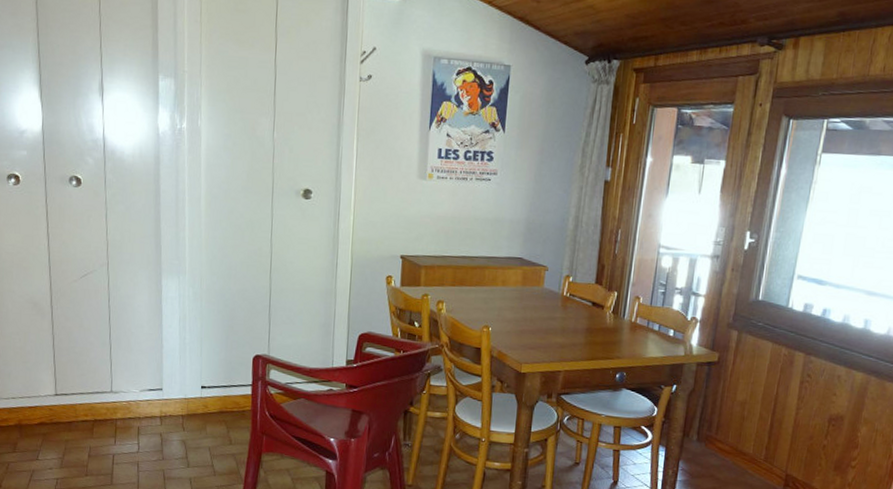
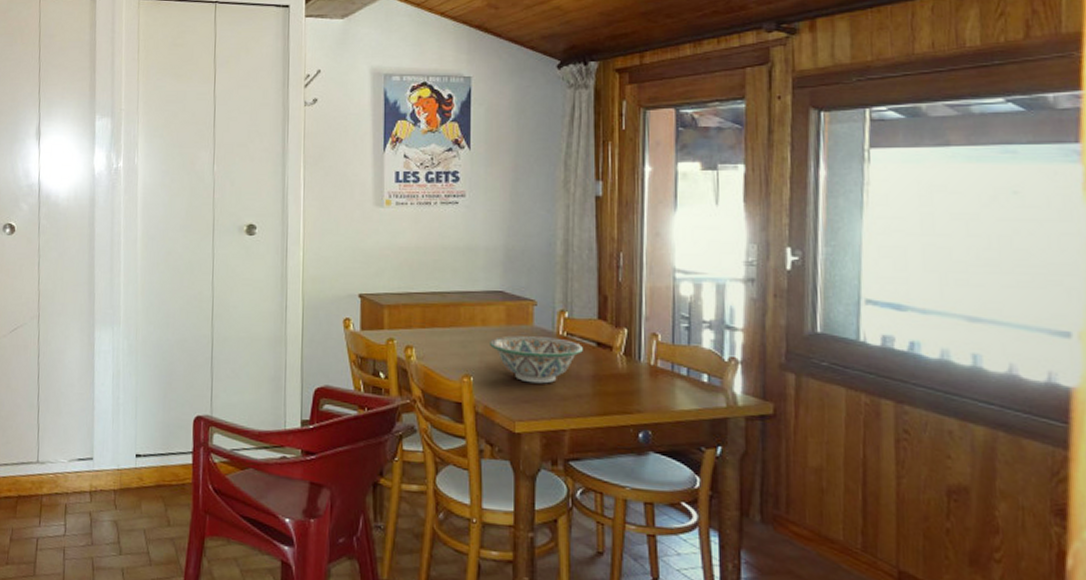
decorative bowl: none [507,294,581,335] -> present [490,335,583,384]

